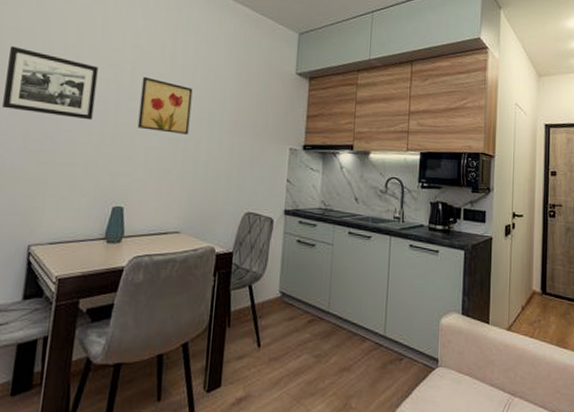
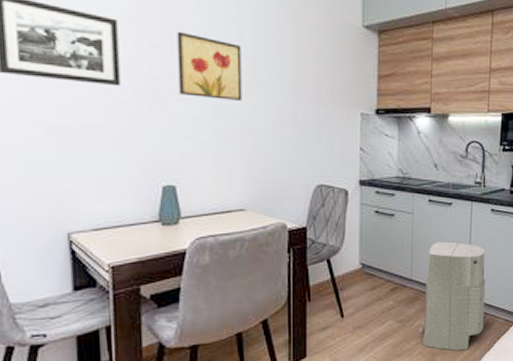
air purifier: none [334,274,404,396] -> present [419,241,486,351]

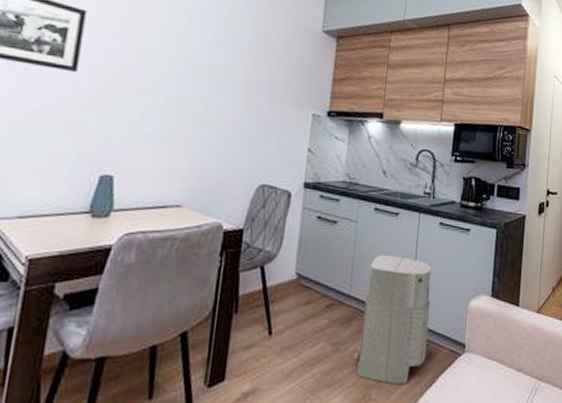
wall art: present [177,31,242,100] -> none [133,24,202,94]

